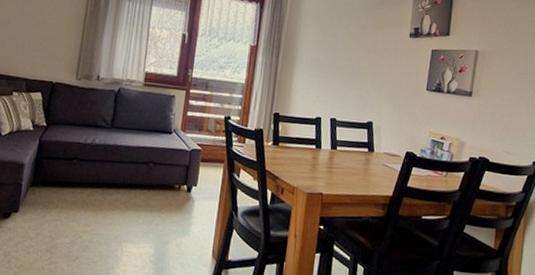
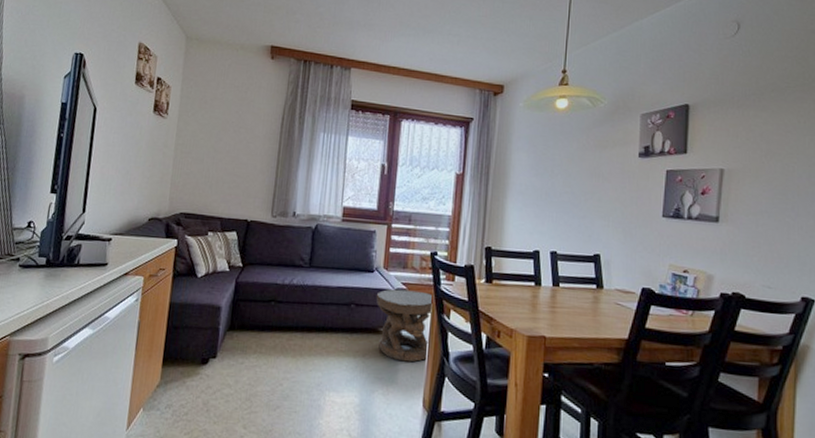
carved stool: none [173,149,227,216] -> present [376,289,435,362]

